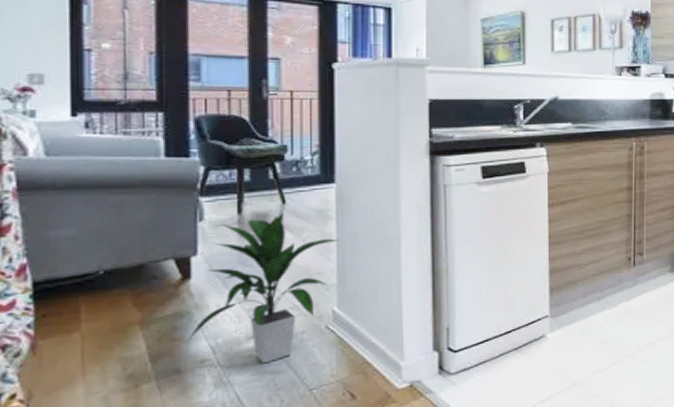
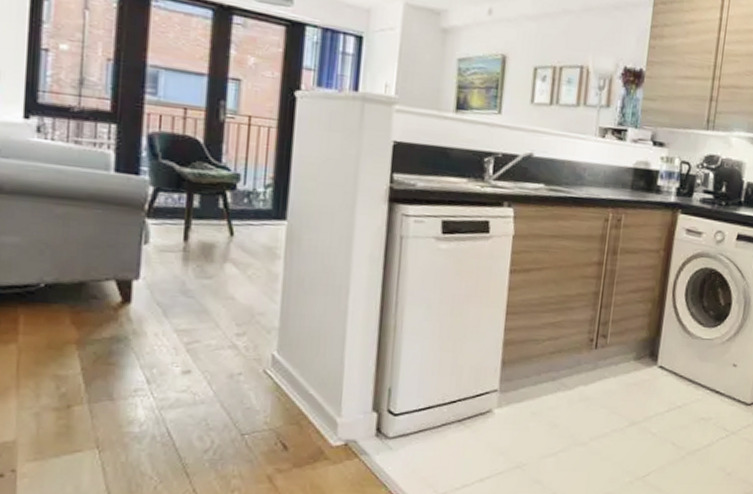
indoor plant: present [188,210,340,364] -> none [123,243,286,401]

